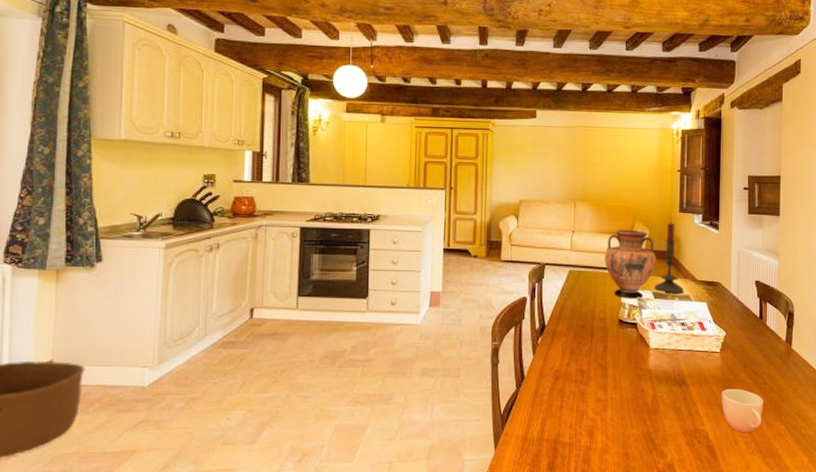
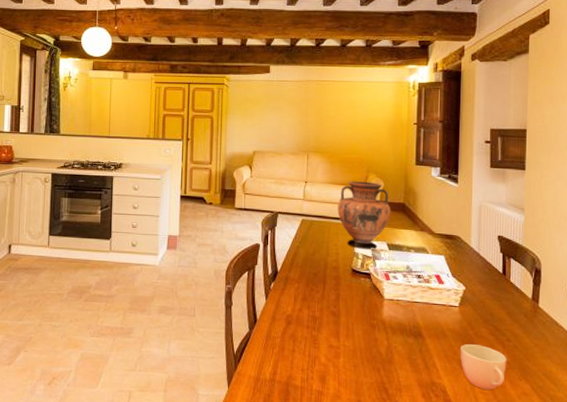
candle: present [654,221,684,294] -> none [389,173,420,246]

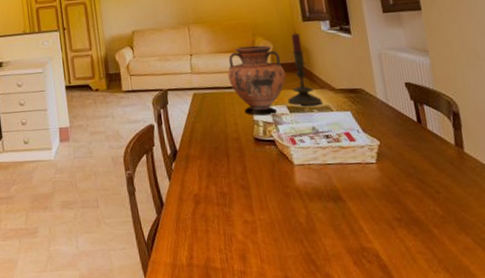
candle: none [389,173,420,246] -> present [288,31,323,107]
cup: present [460,344,507,391] -> none [385,201,442,250]

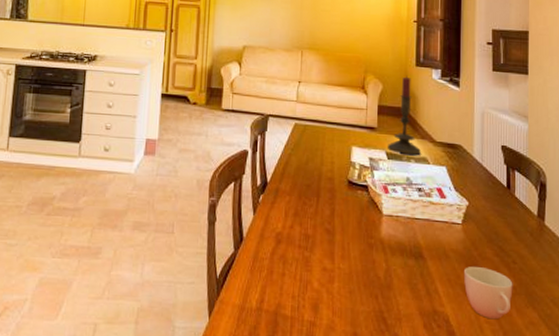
vase: present [227,45,286,117] -> none [333,82,390,160]
cup: none [385,201,442,250] -> present [463,267,513,320]

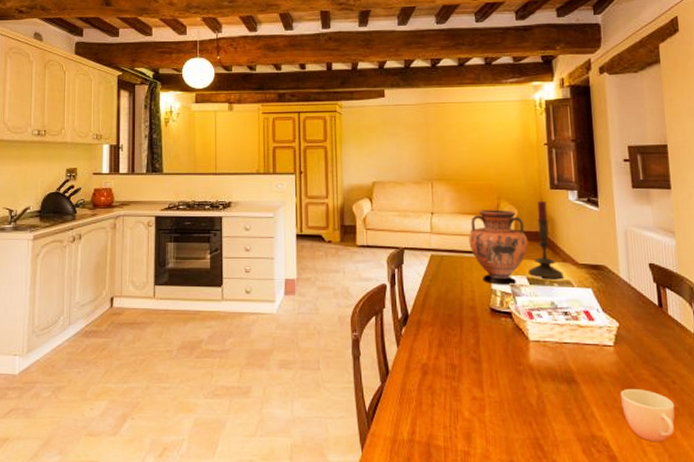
vase: none [333,82,390,160] -> present [469,210,528,286]

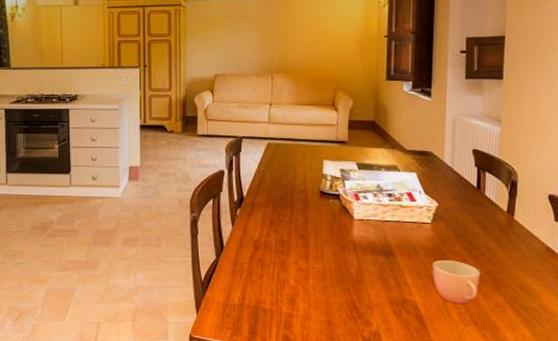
vase: present [469,210,528,286] -> none [304,100,361,171]
candle: present [528,199,564,280] -> none [359,90,391,165]

